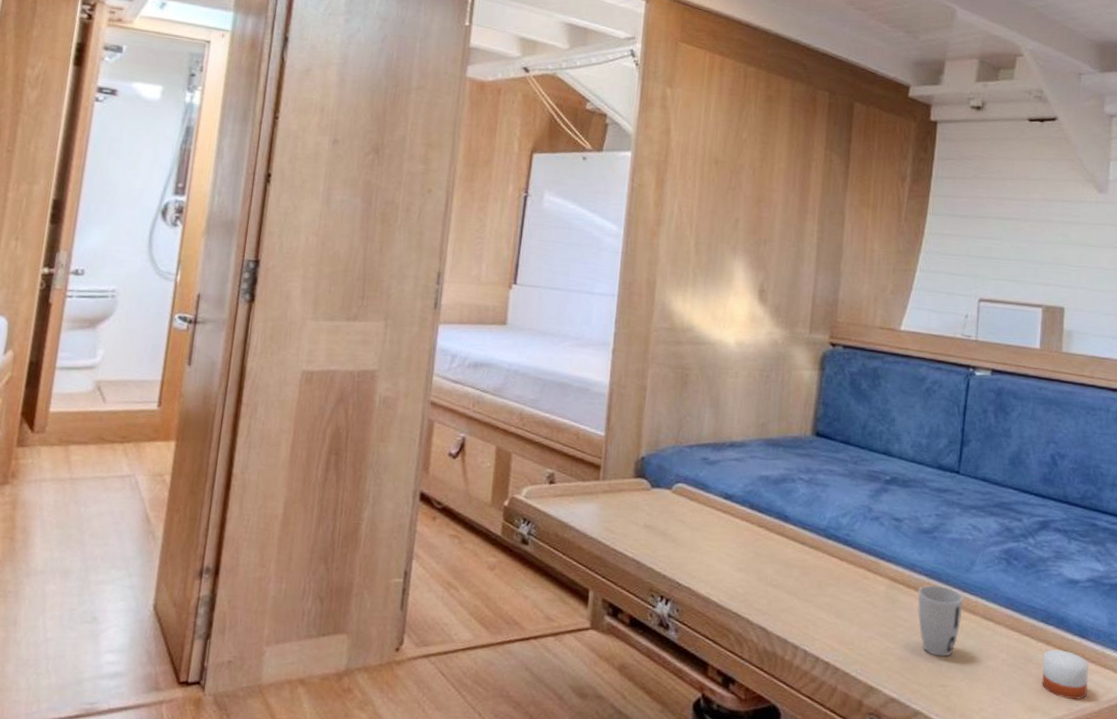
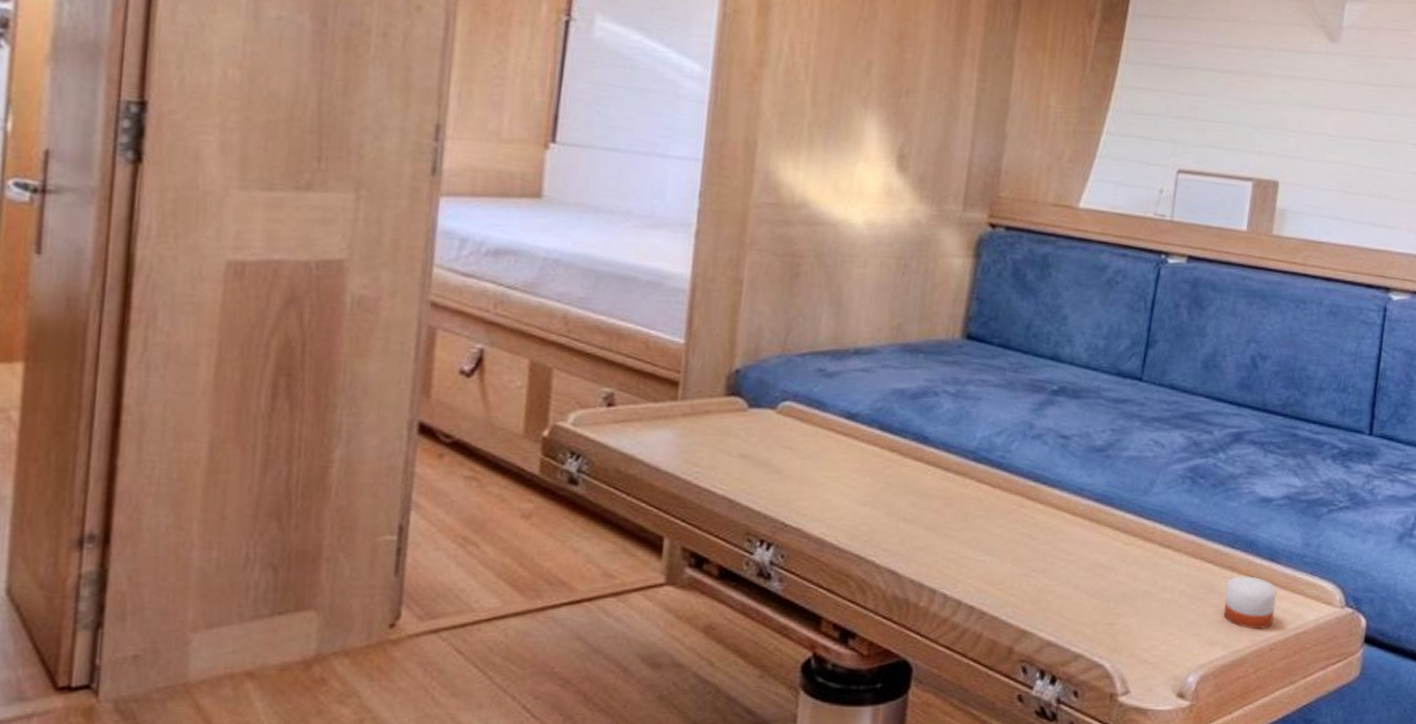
cup: present [918,585,963,657] -> none [1084,511,1139,592]

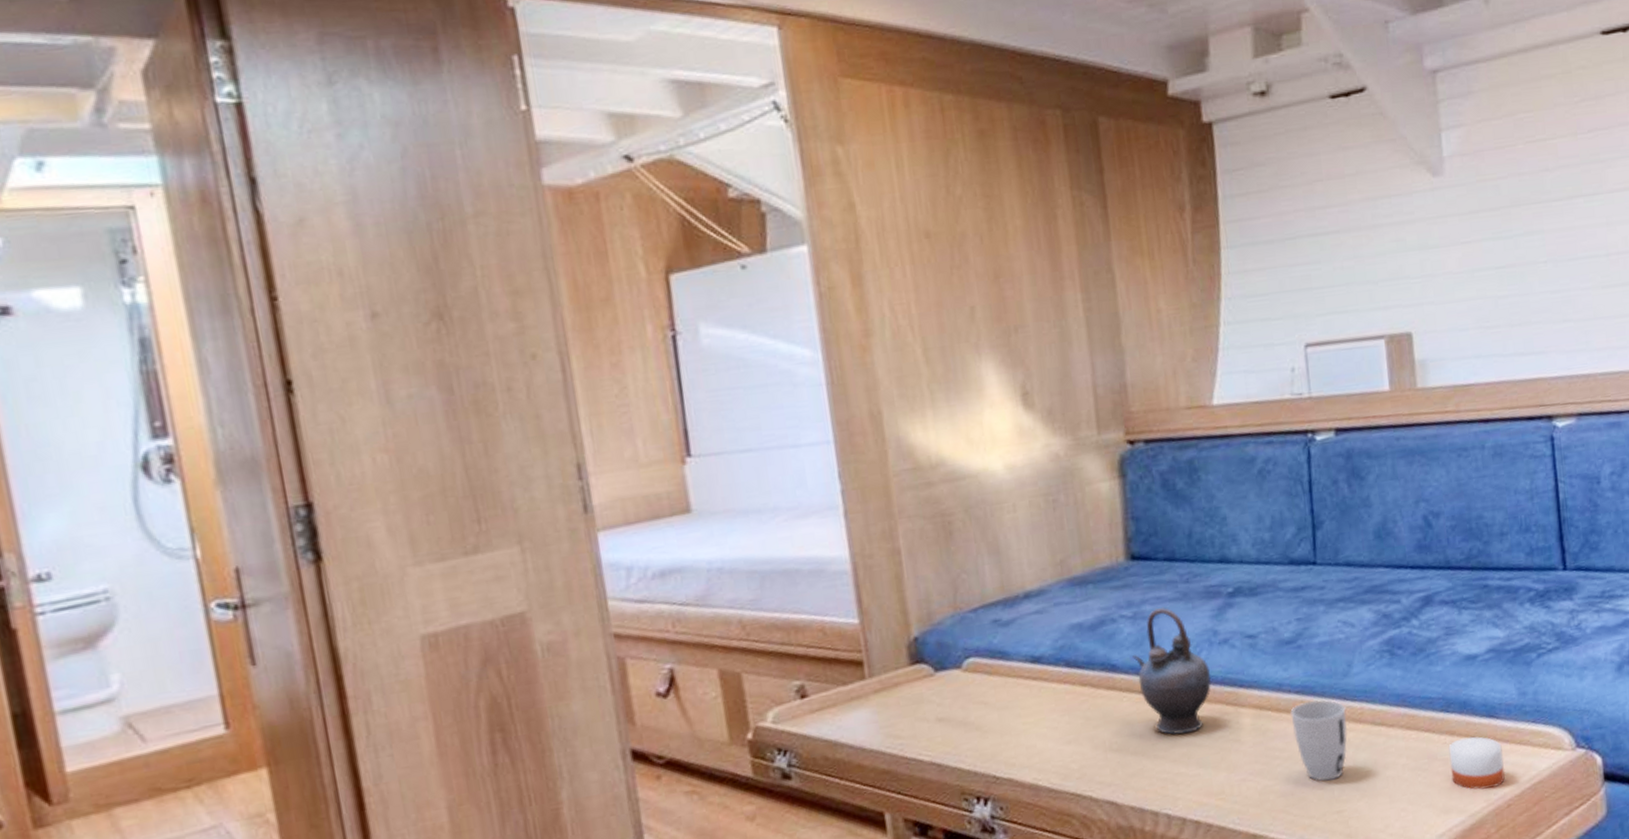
teapot: none [945,390,1018,519] -> present [1132,606,1212,735]
cup: none [1084,511,1139,592] -> present [1290,700,1348,782]

